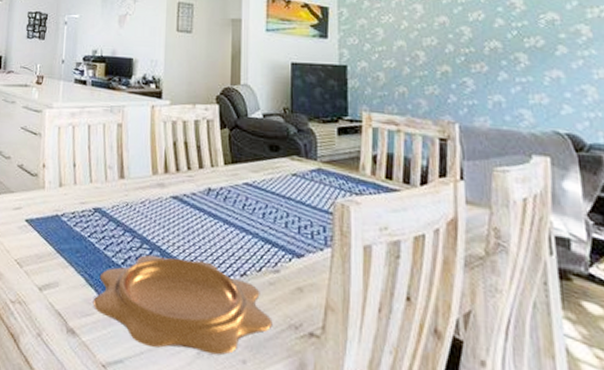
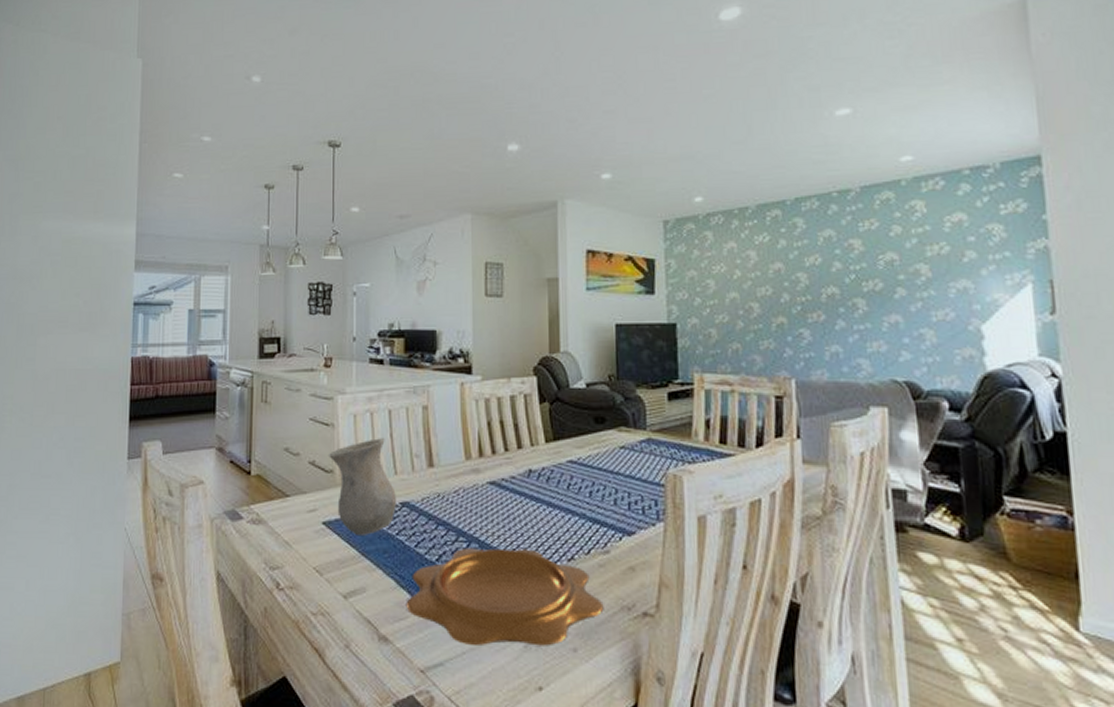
vase: none [34,148,90,235] -> present [327,437,396,535]

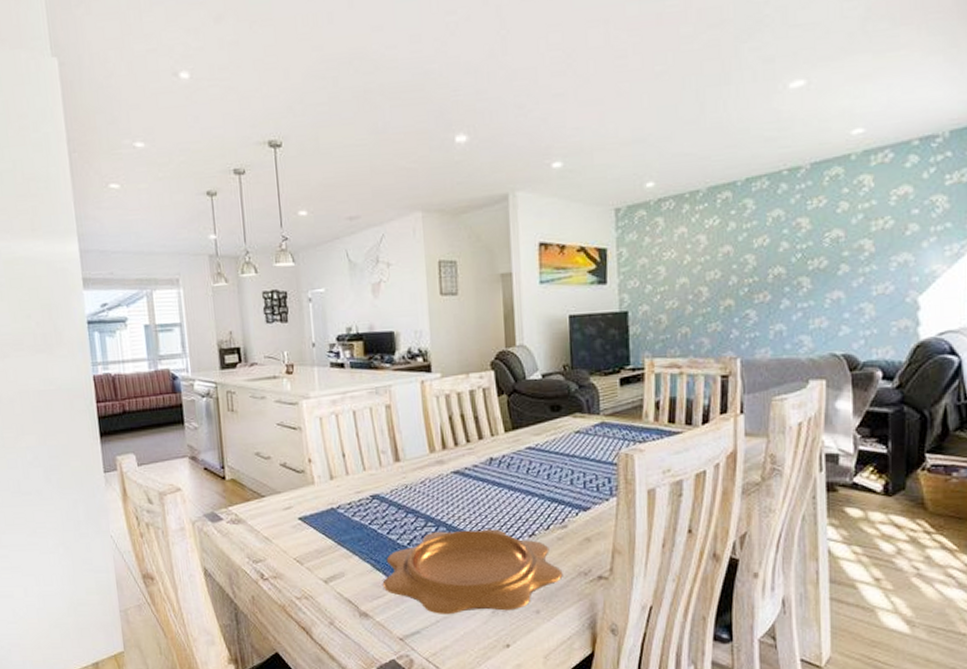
vase: present [327,437,396,535] -> none [297,436,367,527]

